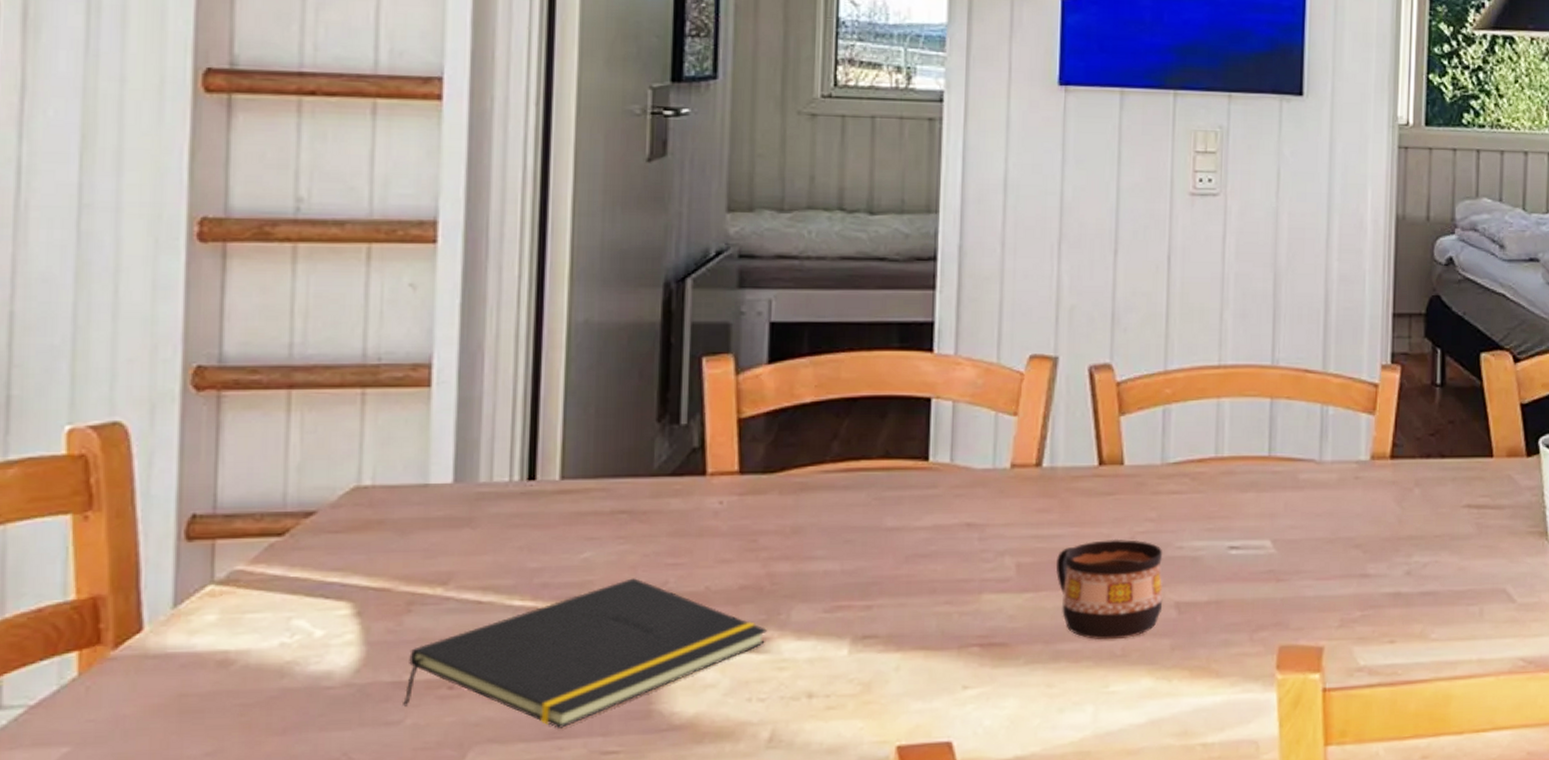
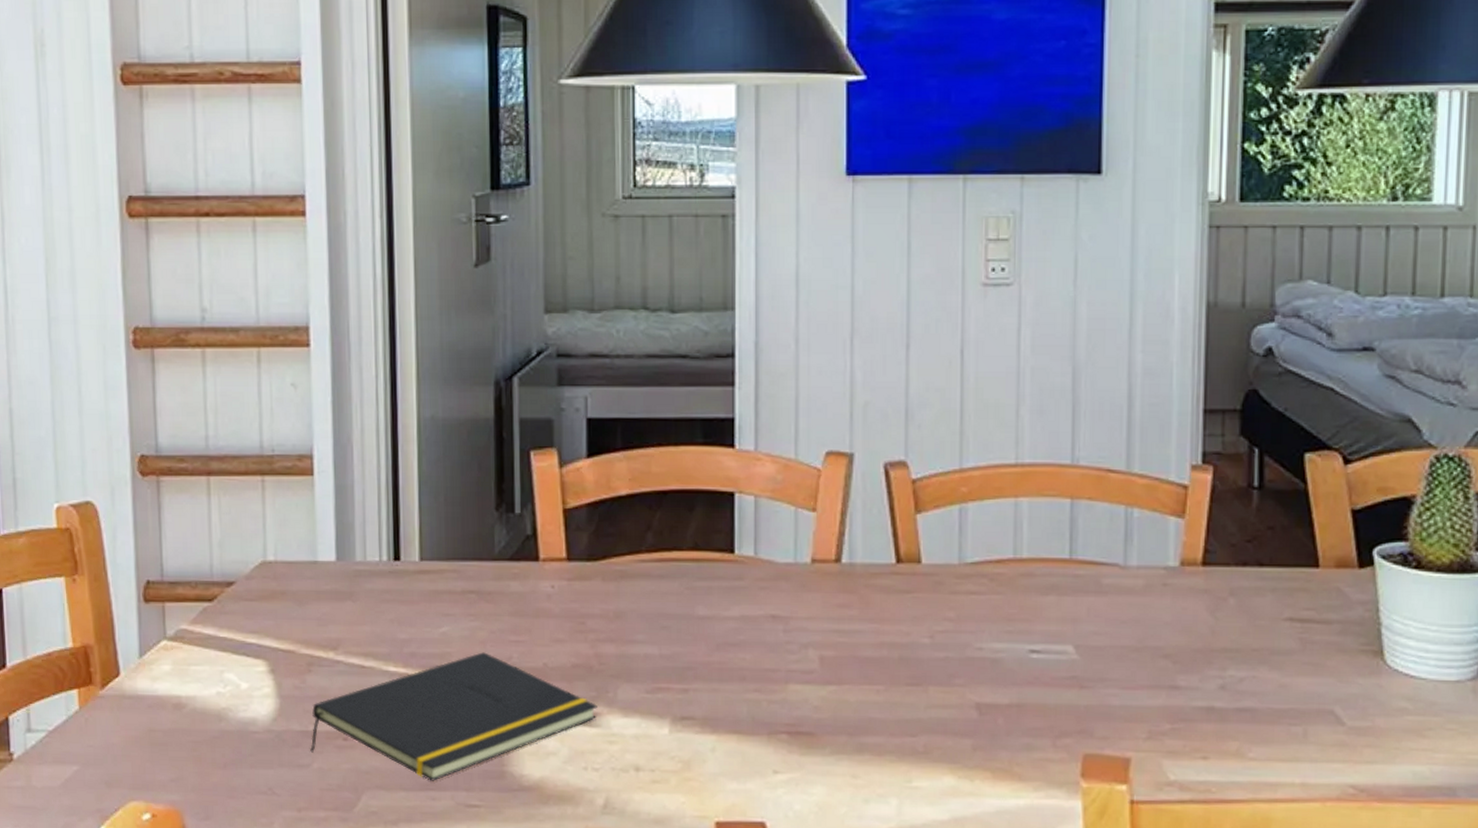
cup: present [1055,538,1163,640] -> none [857,636,964,737]

